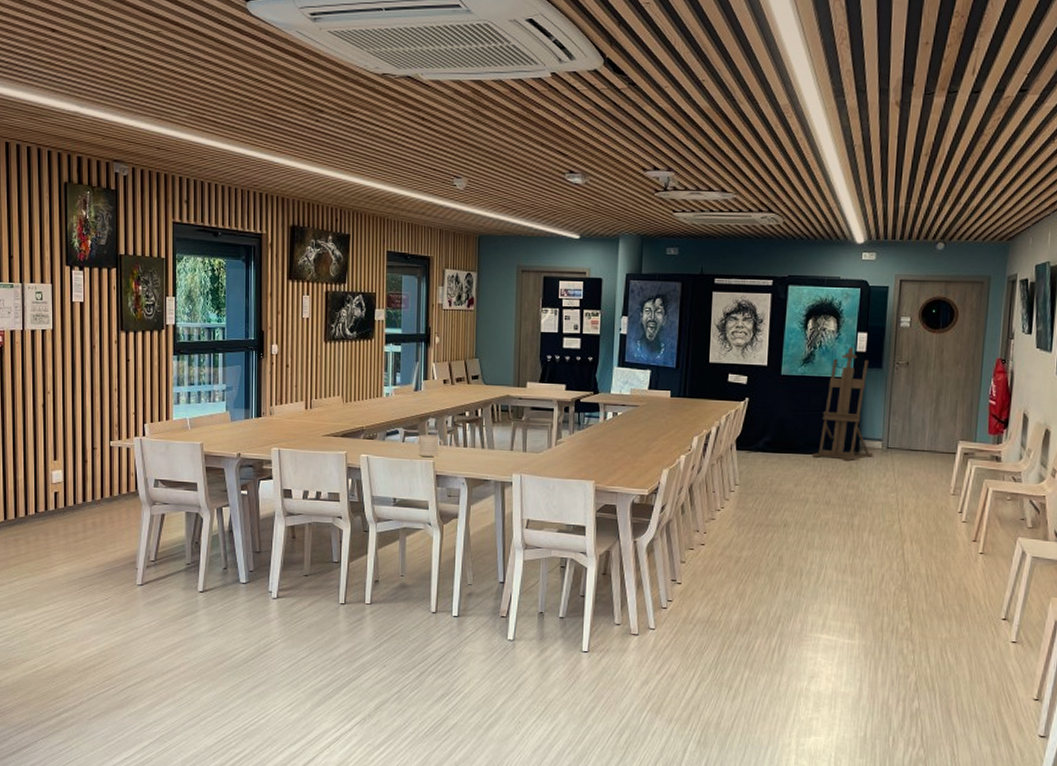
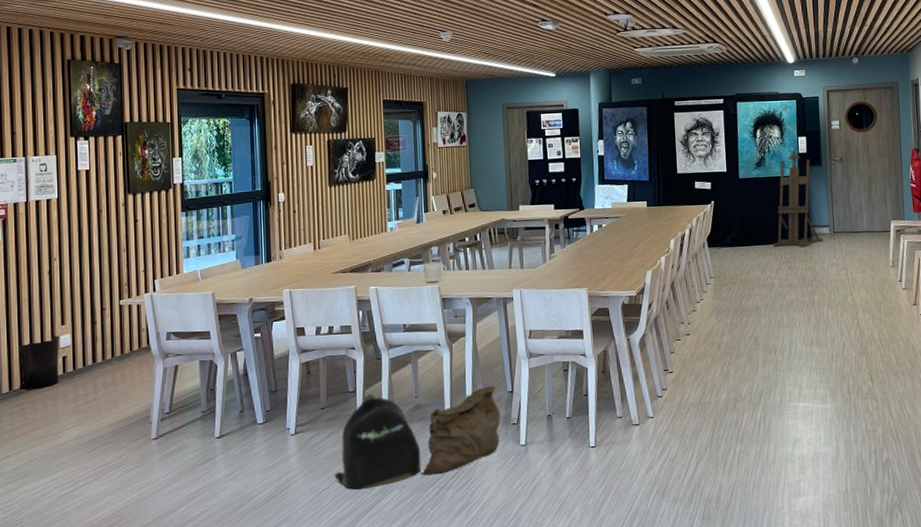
waste bin: none [12,470,53,522] -> present [18,335,61,391]
backpack: none [314,566,403,663] -> present [334,394,421,490]
bag: none [401,573,490,658] -> present [420,385,501,475]

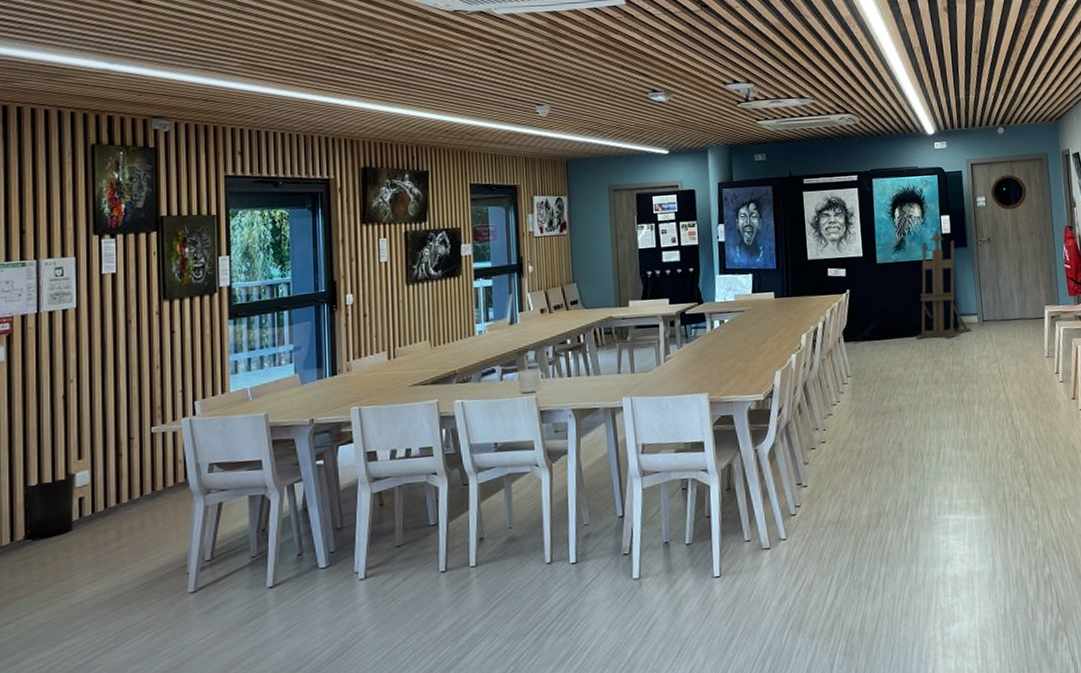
backpack: present [334,394,421,490] -> none [412,526,516,642]
bag: present [420,385,501,475] -> none [515,510,610,620]

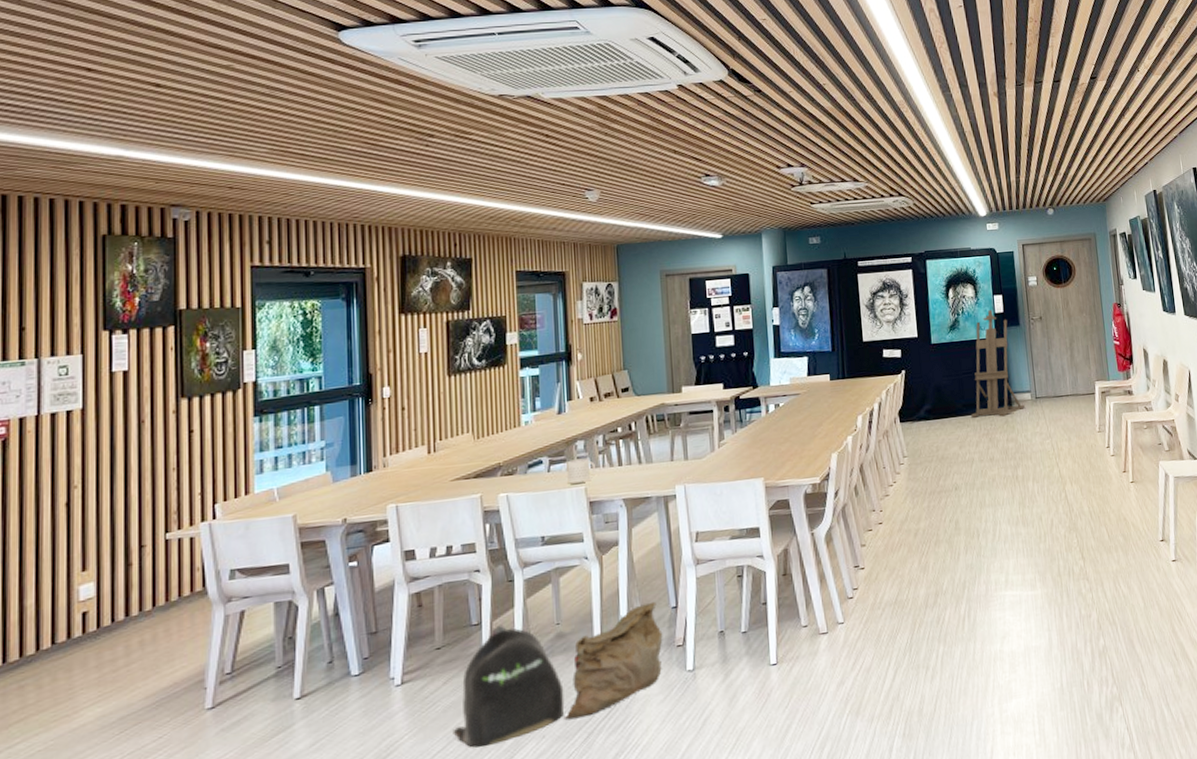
waste bin: present [22,472,77,541] -> none [15,585,81,662]
backpack: none [412,526,516,642] -> present [453,625,565,748]
bag: none [515,510,610,620] -> present [564,601,663,720]

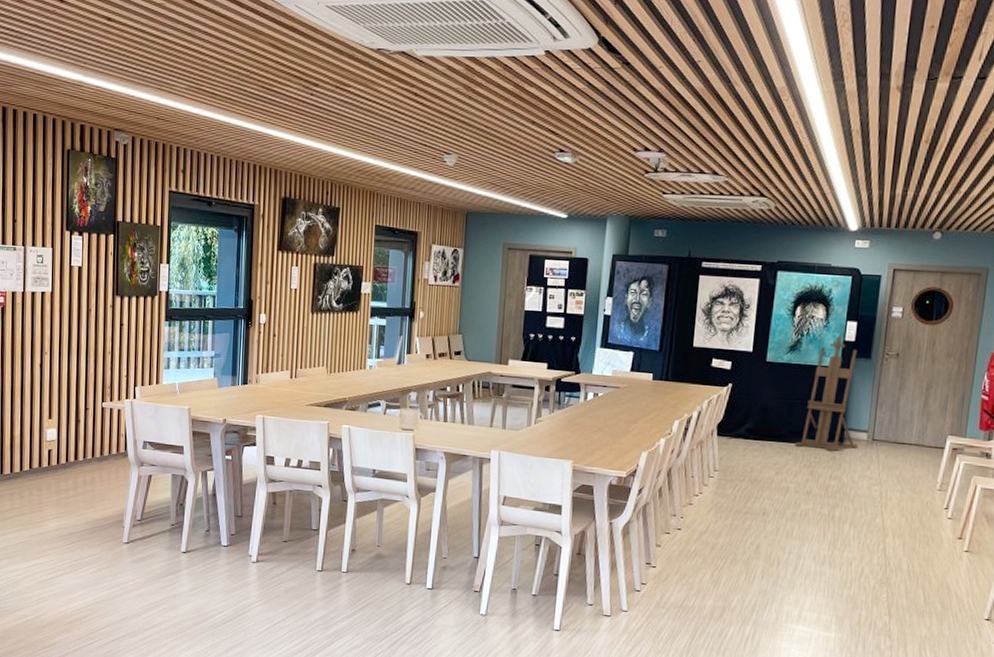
backpack: present [453,625,565,748] -> none [290,535,378,629]
bag: present [564,601,663,720] -> none [375,548,464,628]

